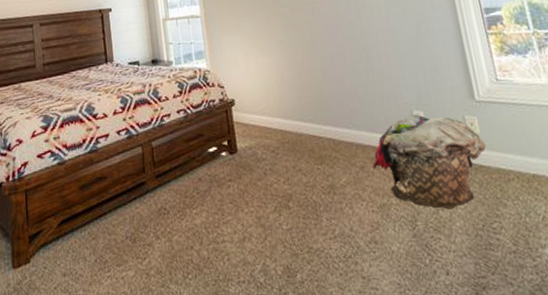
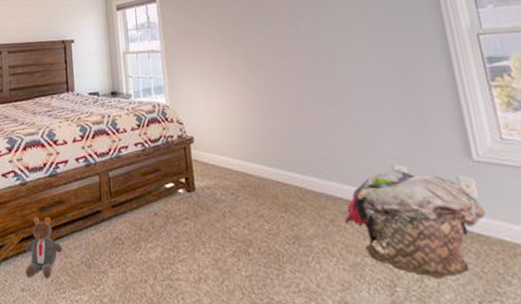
teddy bear: none [65,195,107,261] -> present [25,217,63,279]

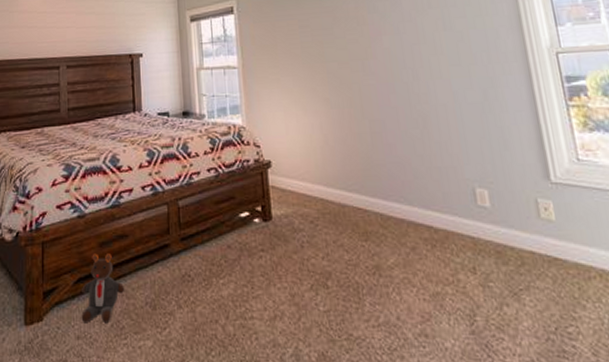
laundry basket: present [343,169,485,279] -> none [425,193,562,306]

